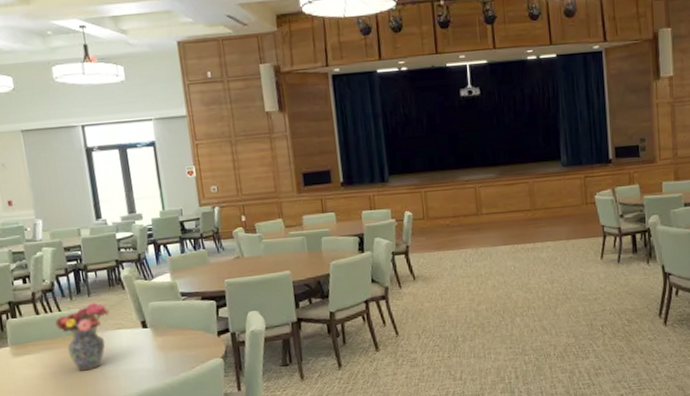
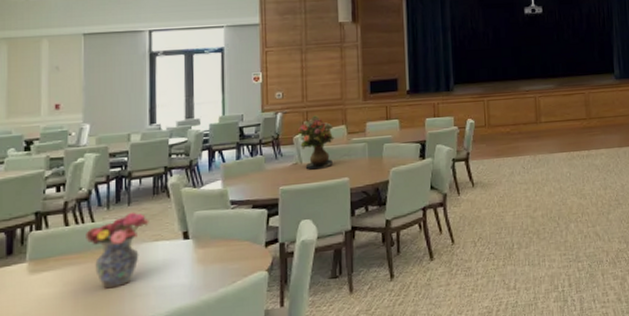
bouquet: none [236,208,273,264] -> present [298,114,335,171]

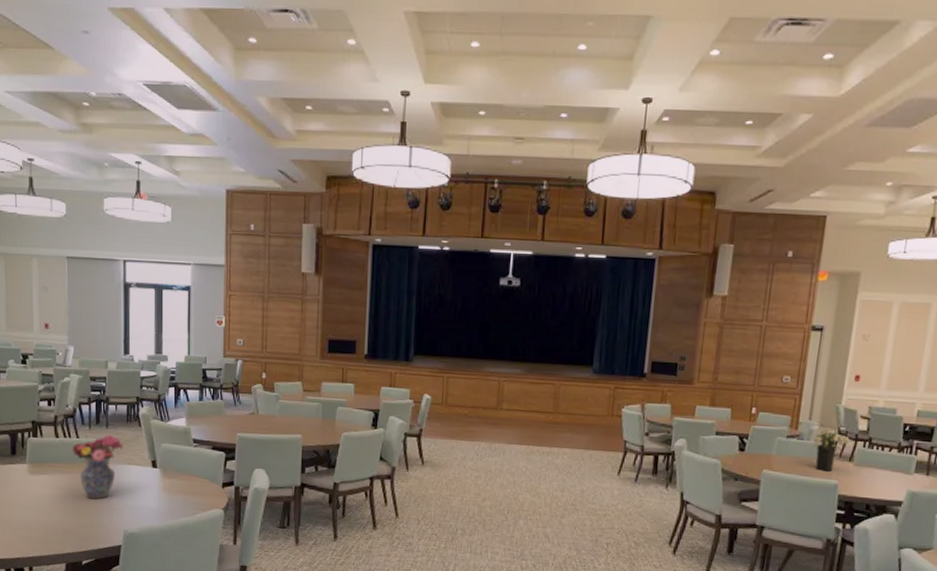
bouquet: present [298,114,335,171] -> none [257,366,290,423]

